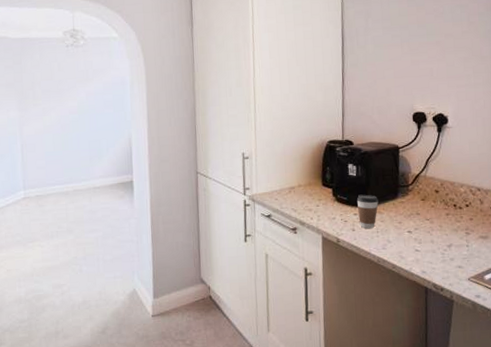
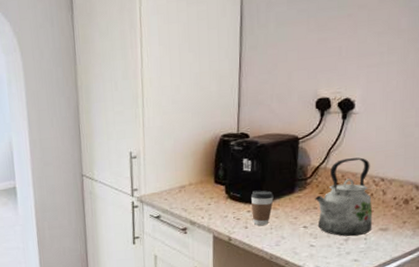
kettle: none [416,168,473,243] -> present [314,157,373,237]

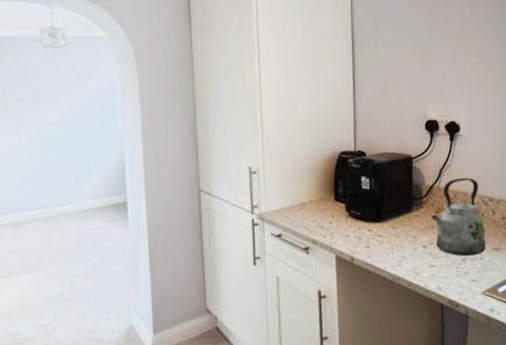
coffee cup: present [251,190,274,226] -> none [371,208,393,245]

